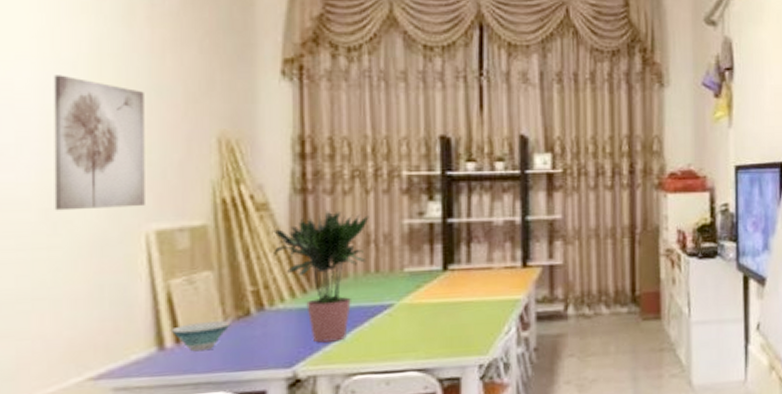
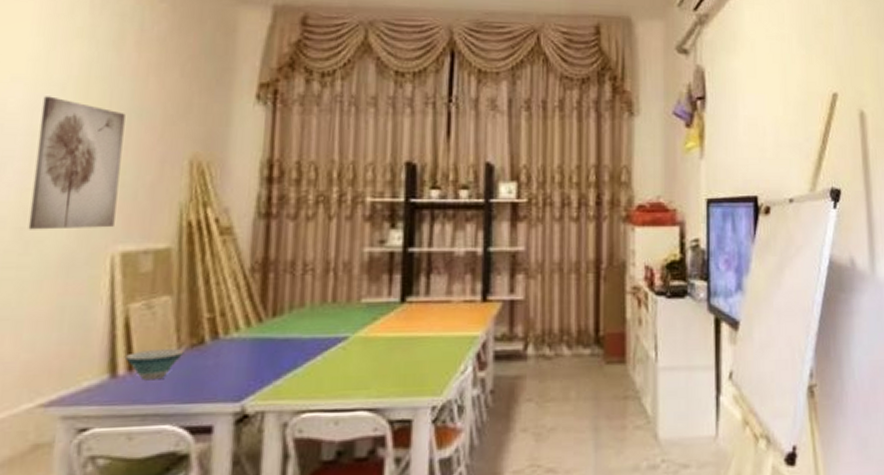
potted plant: present [273,209,369,343] -> none [233,235,331,376]

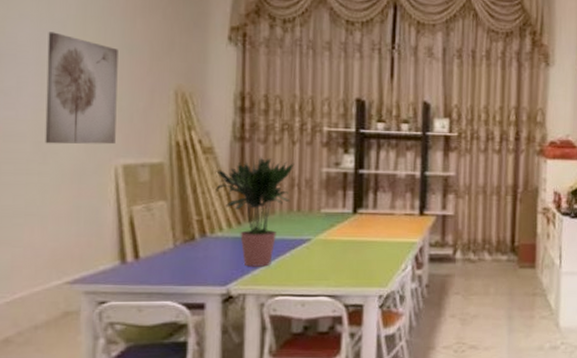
bowl: present [126,348,184,381] -> none [132,242,179,267]
potted plant: none [233,235,331,376] -> present [215,156,295,267]

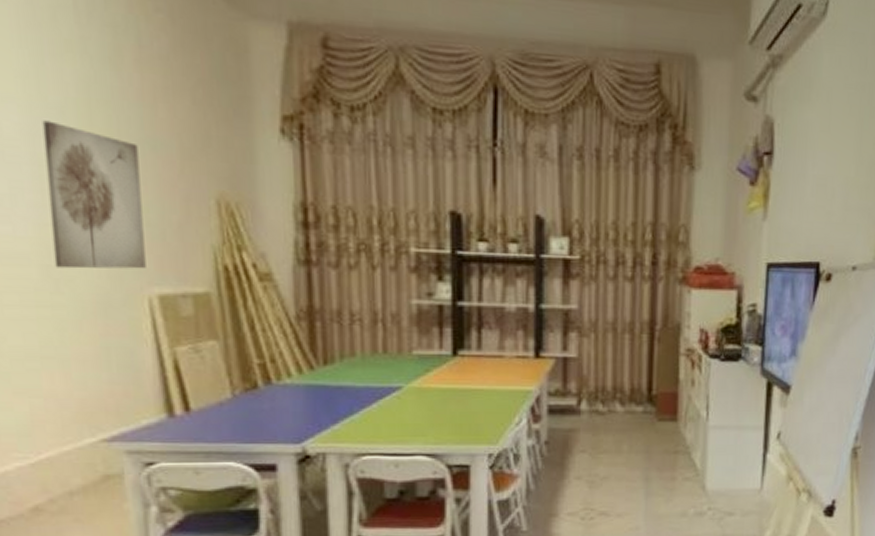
potted plant: present [215,156,295,267] -> none [278,284,376,421]

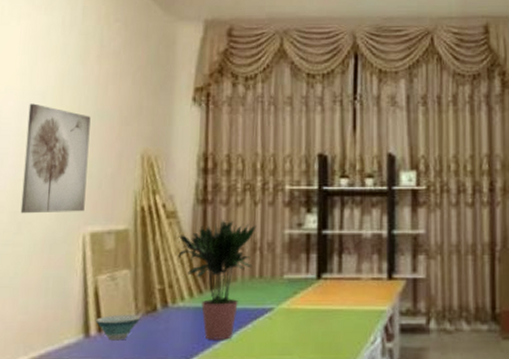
bowl: none [180,391,239,421] -> present [96,314,141,341]
potted plant: none [278,284,376,421] -> present [178,218,257,340]

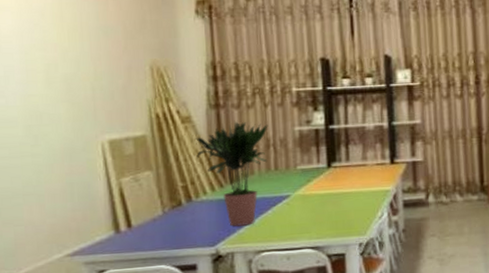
wall art: present [20,103,91,214] -> none [28,21,100,127]
bowl: present [96,314,141,341] -> none [124,209,168,234]

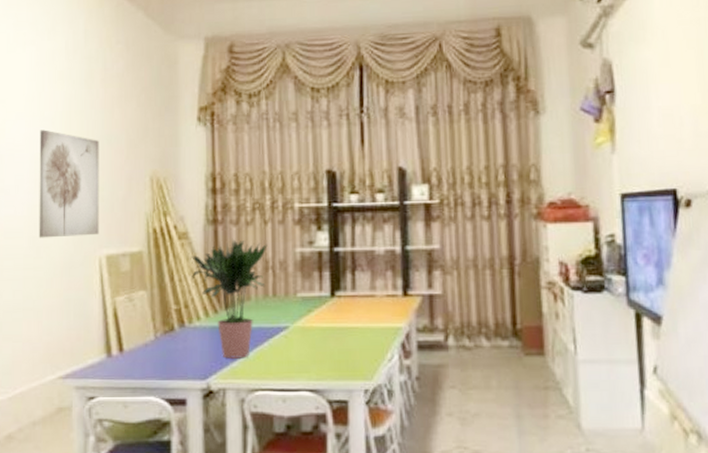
wall art: none [28,21,100,127] -> present [38,129,99,238]

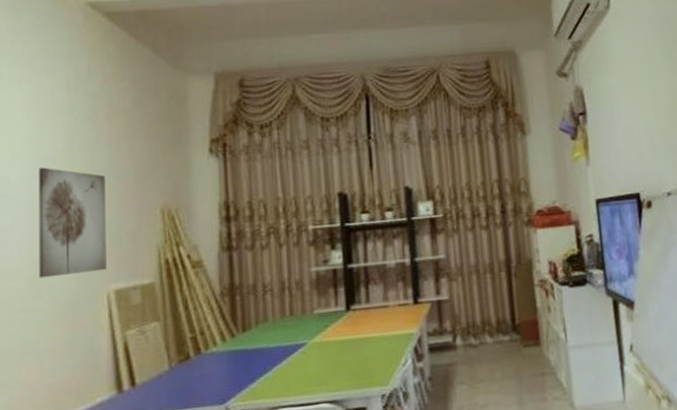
potted plant: present [192,238,268,359] -> none [206,263,283,381]

